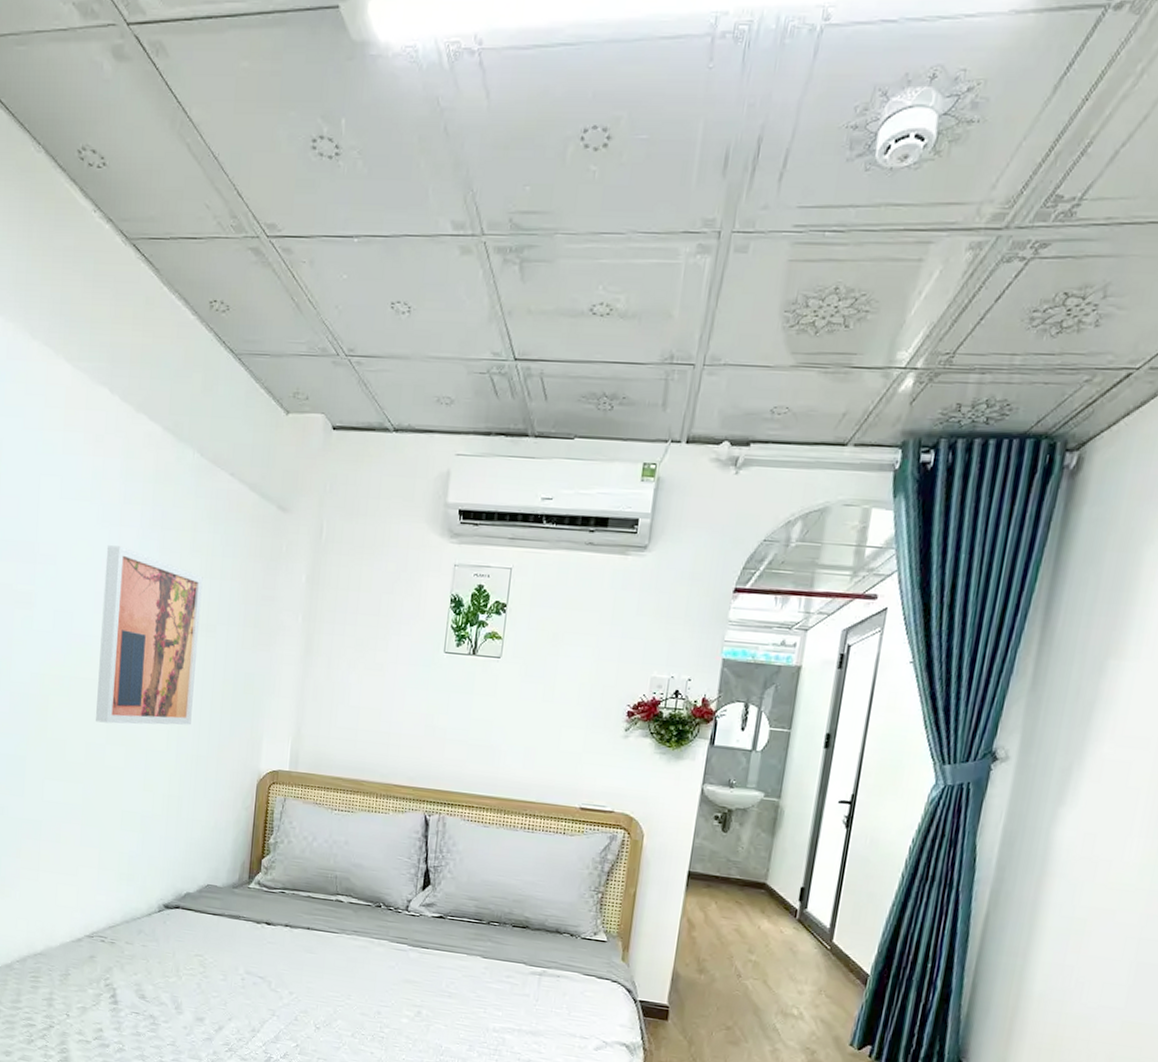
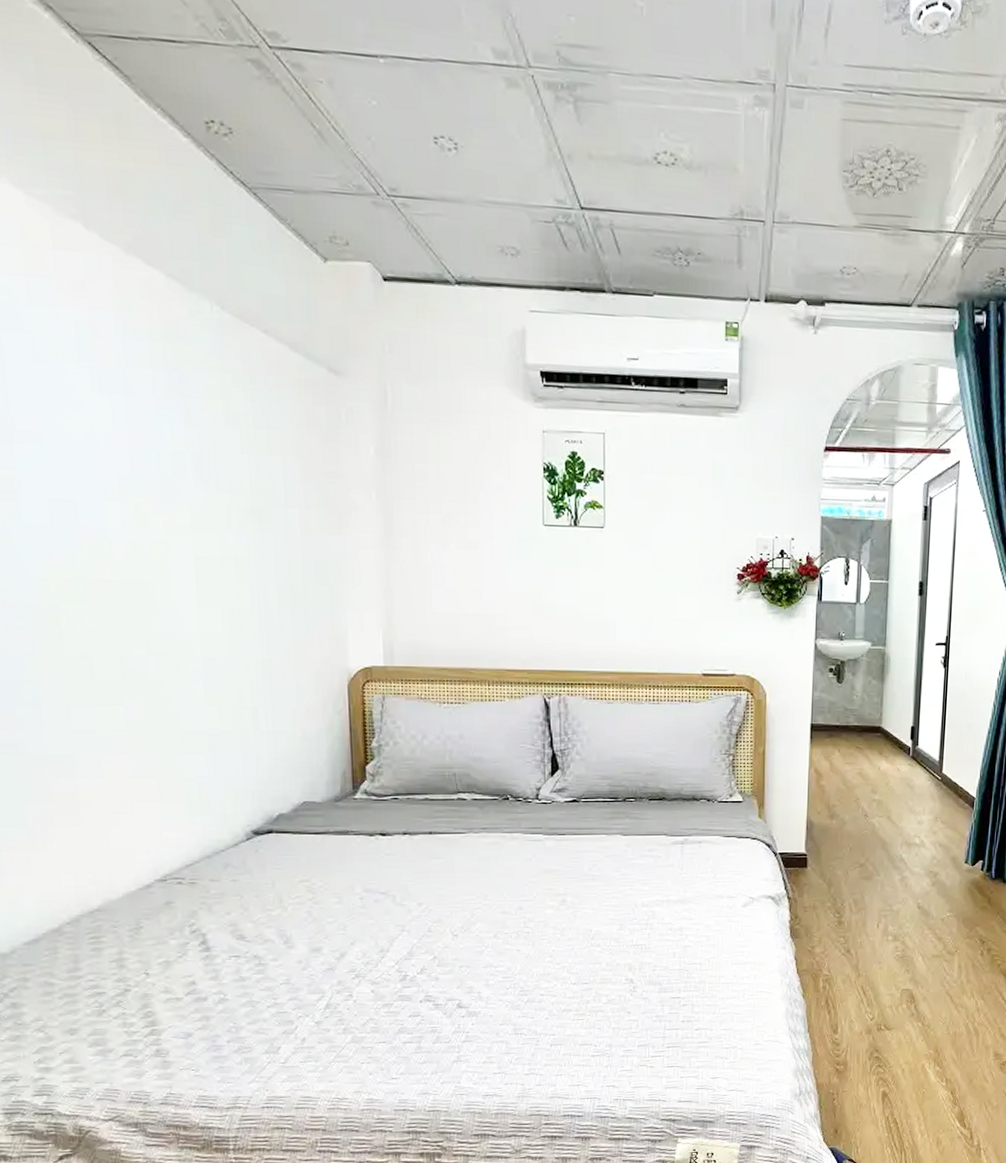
wall art: present [96,545,203,725] -> none [111,418,256,631]

